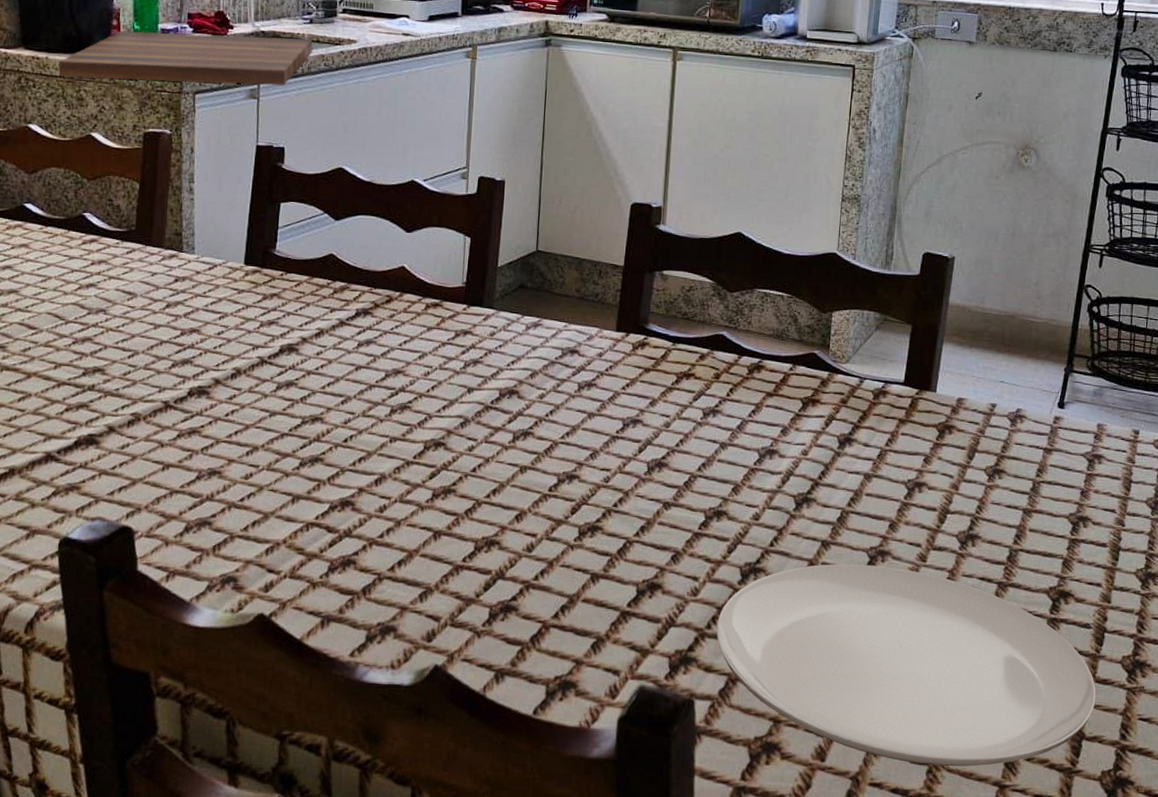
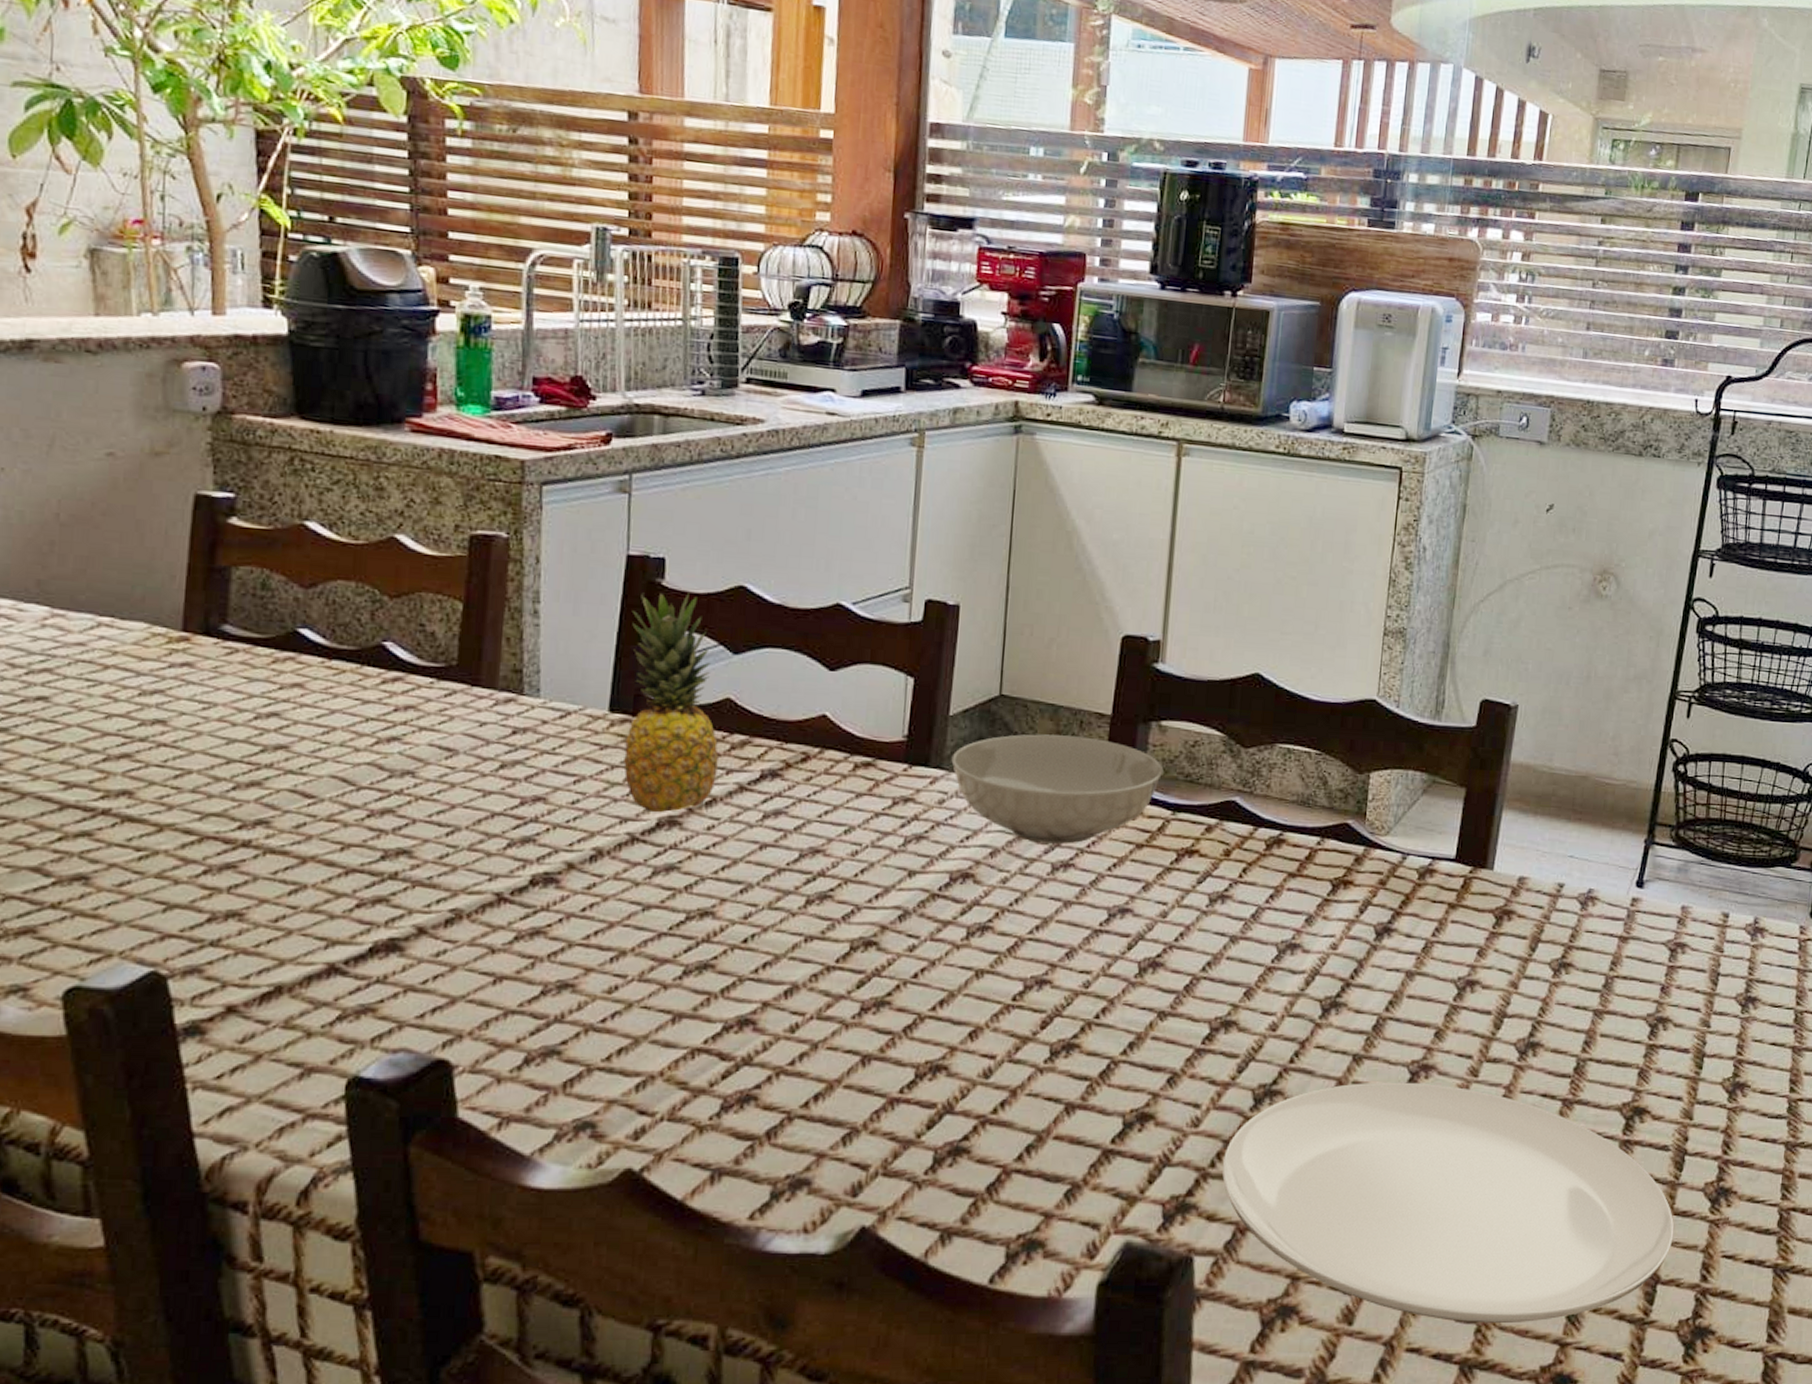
cutting board: present [58,31,313,86] -> none [348,398,706,477]
fruit: none [254,174,325,341] -> present [622,593,718,812]
bowl: none [499,281,666,368] -> present [951,734,1164,844]

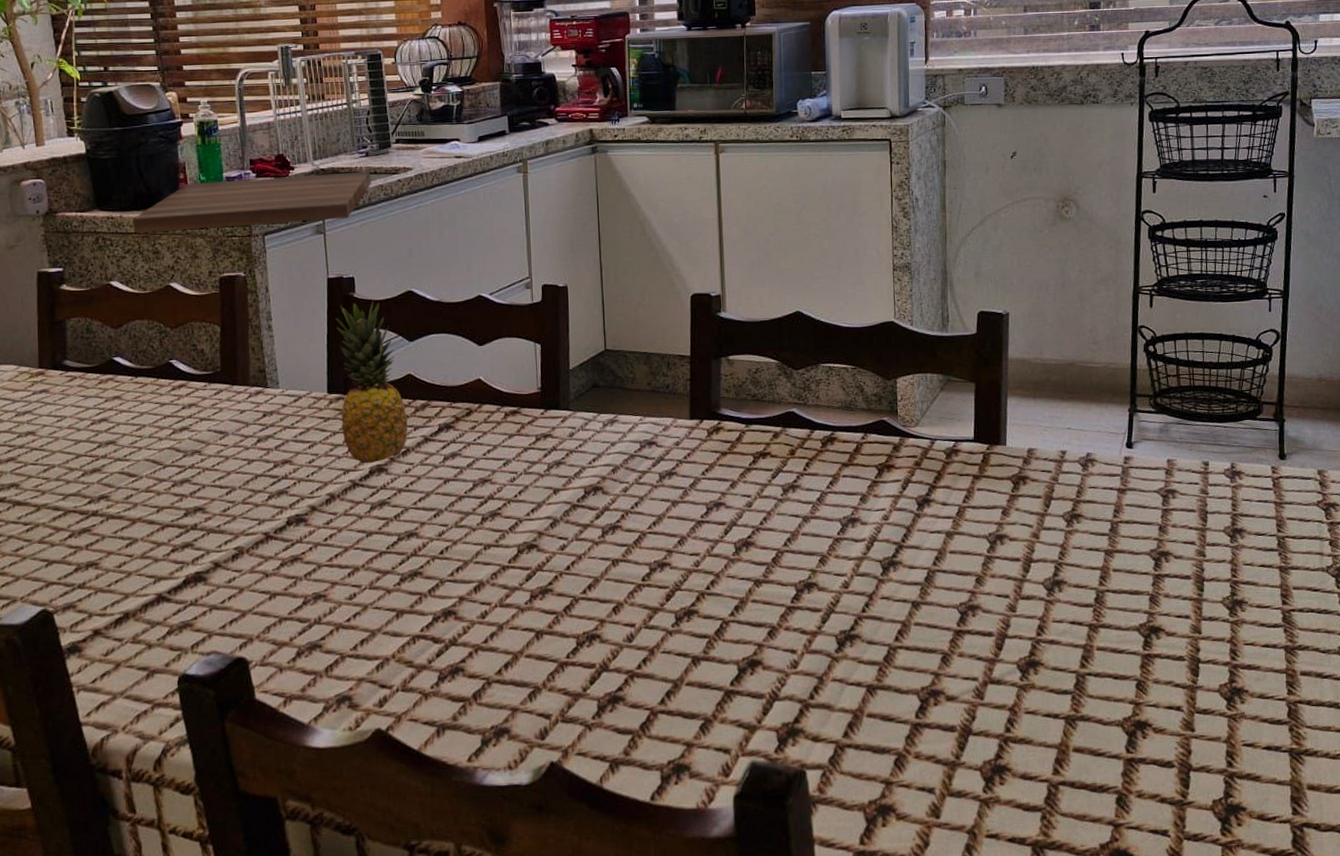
cutting board: none [348,398,706,477] -> present [133,171,371,234]
bowl: present [951,734,1164,844] -> none [575,374,735,459]
plate: present [1222,1082,1674,1323] -> none [819,620,1199,811]

